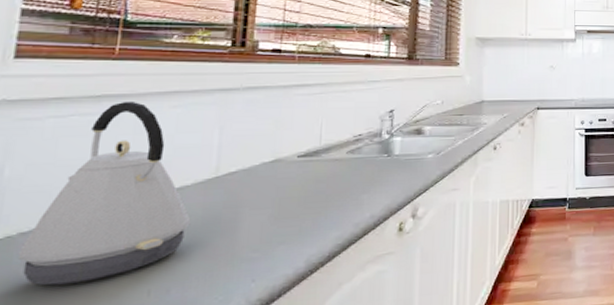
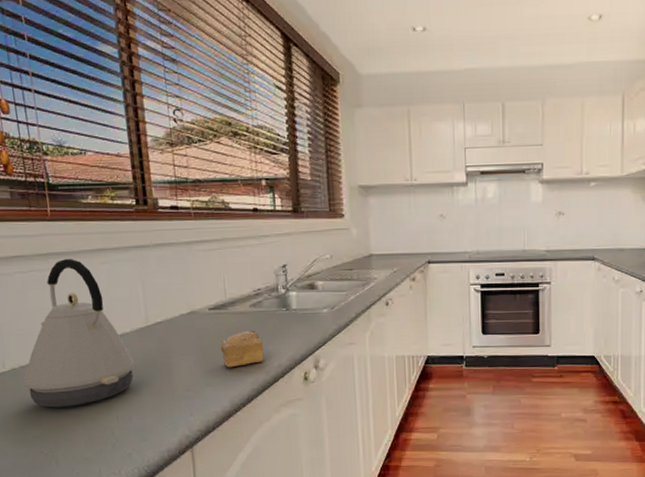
cake slice: none [304,178,356,222] -> present [220,330,264,368]

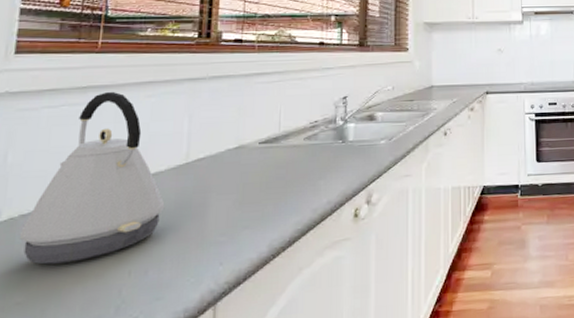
cake slice: present [220,330,264,368] -> none [265,164,313,207]

